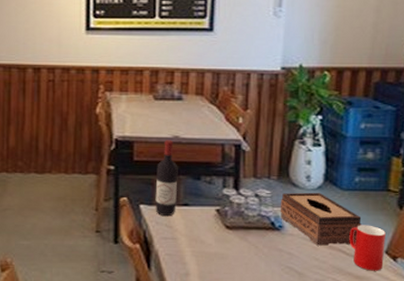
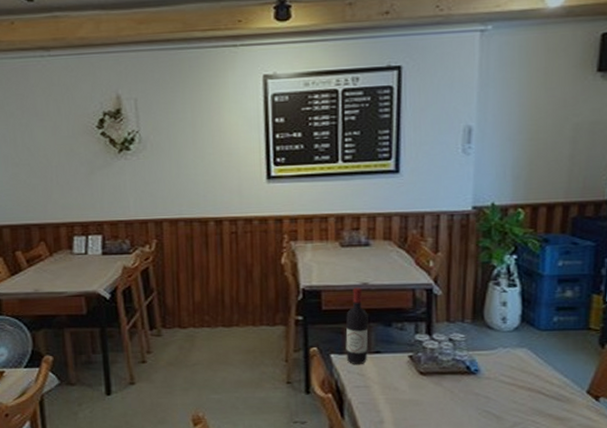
tissue box: present [280,192,362,246] -> none [475,334,561,388]
cup: present [349,225,386,271] -> none [548,365,587,412]

